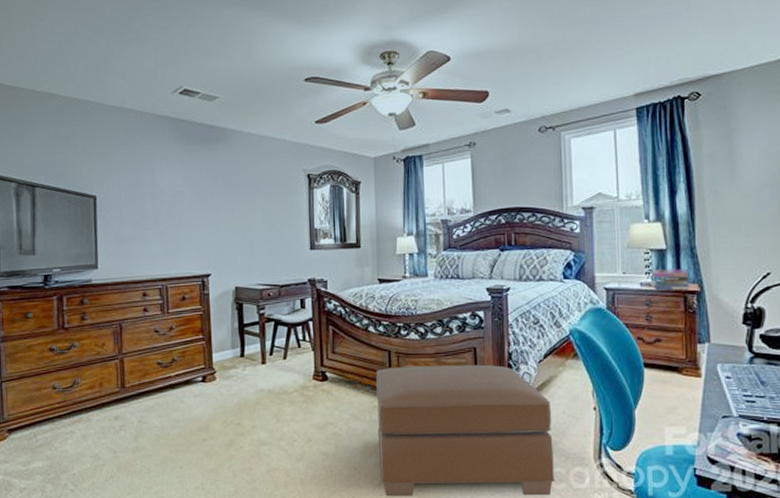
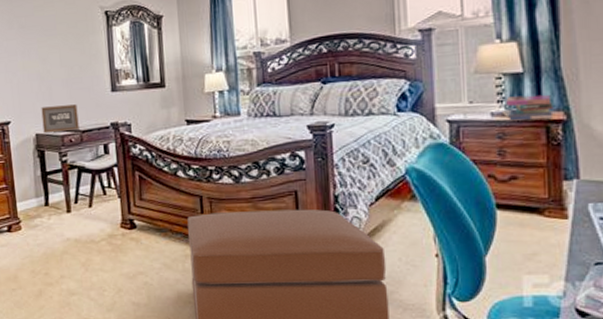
picture frame: none [242,260,278,287] -> present [41,104,79,134]

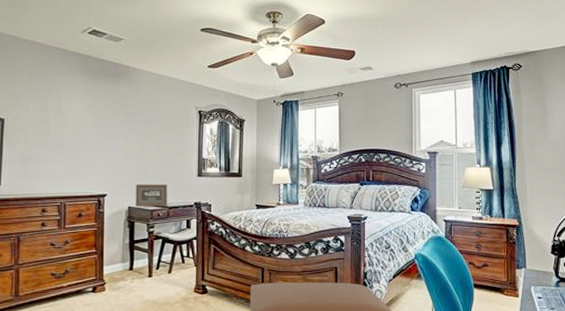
books: present [501,94,554,121] -> none [479,206,511,224]

